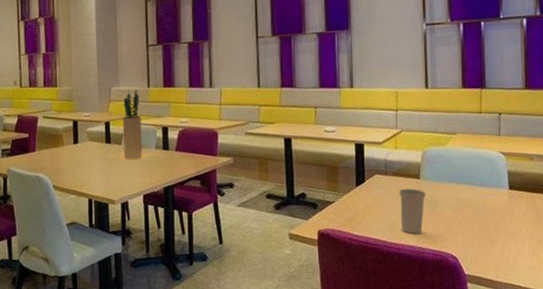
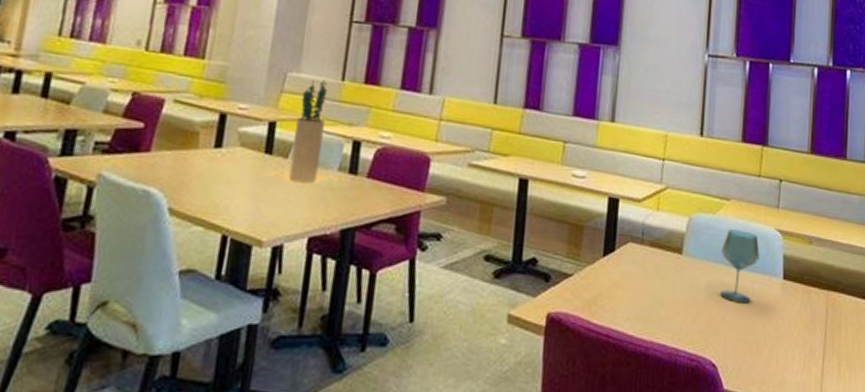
cup: present [399,188,426,234] -> none [653,265,688,328]
wine glass: none [453,156,487,211] -> present [720,229,760,303]

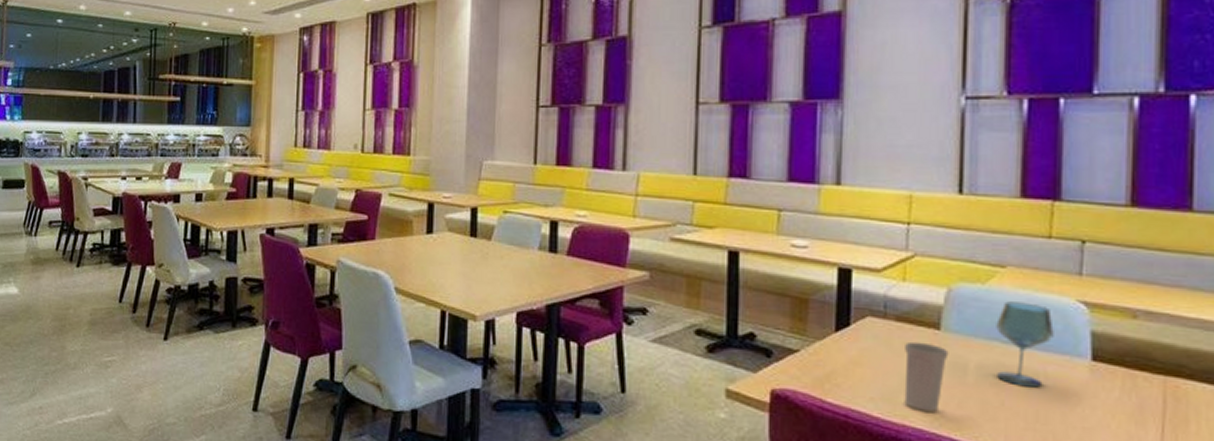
vase: present [288,79,328,184] -> none [493,165,523,263]
cup: none [653,265,688,328] -> present [904,341,949,412]

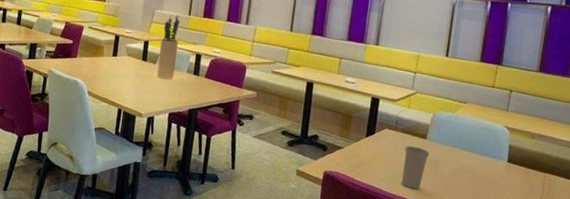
vase: none [493,165,523,263] -> present [156,14,180,80]
wine glass: present [996,301,1054,388] -> none [455,124,489,177]

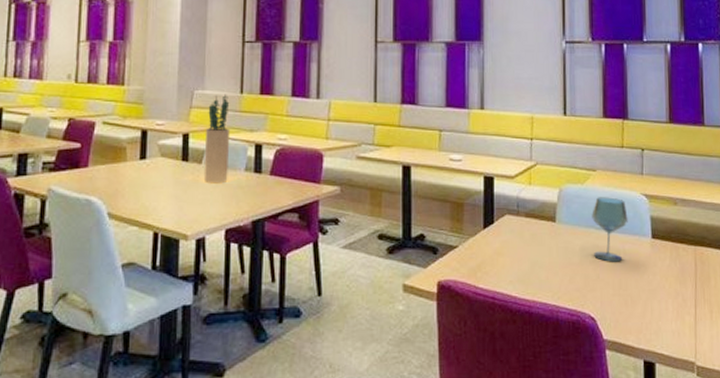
cup: present [401,145,430,189] -> none [532,233,562,288]
wine glass: none [455,124,489,177] -> present [592,197,628,262]

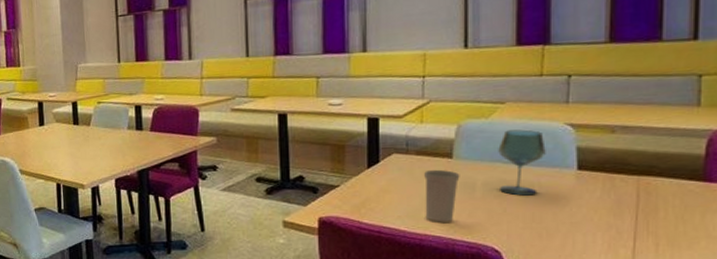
vase: present [203,94,231,184] -> none [91,64,114,142]
cup: none [532,233,562,288] -> present [424,169,460,222]

